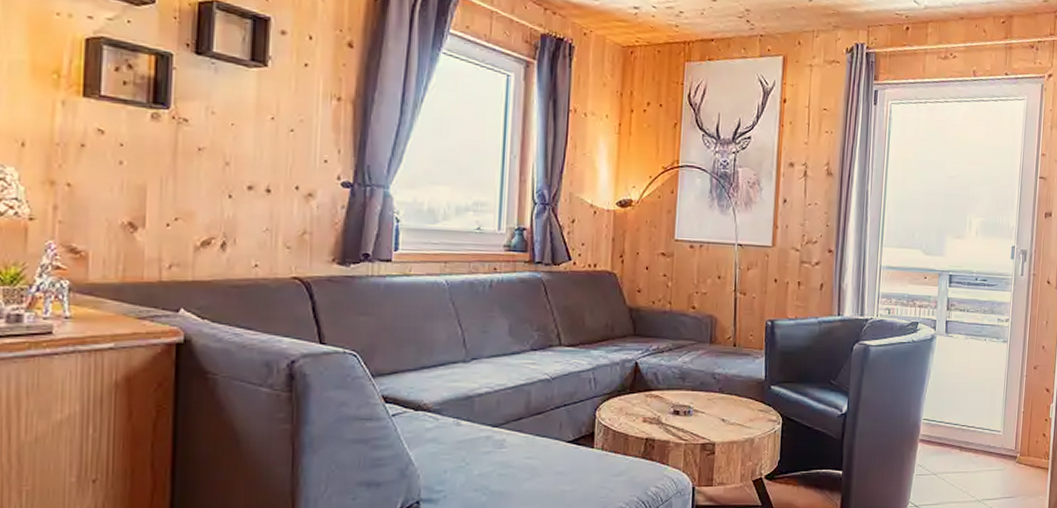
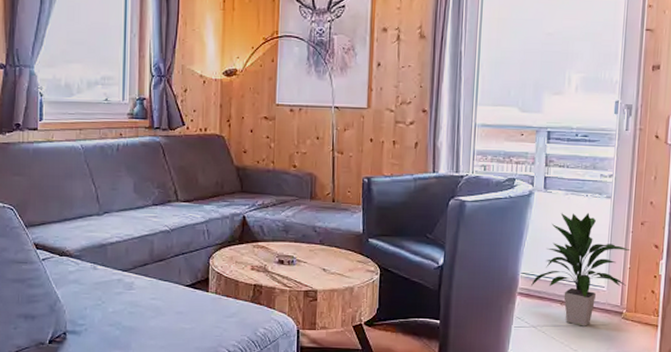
indoor plant: none [932,357,1025,472] -> present [531,212,632,326]

